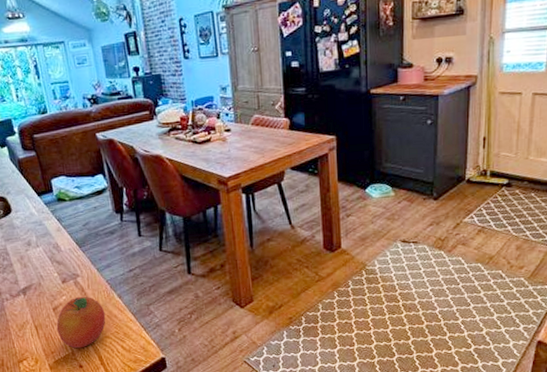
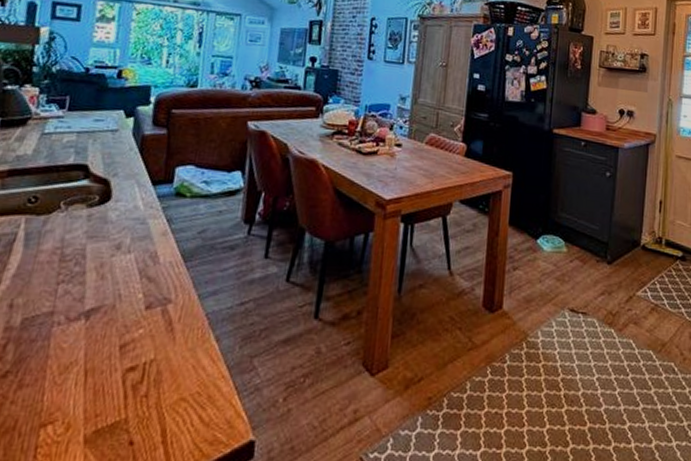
fruit: present [56,296,106,349] -> none [114,332,191,413]

